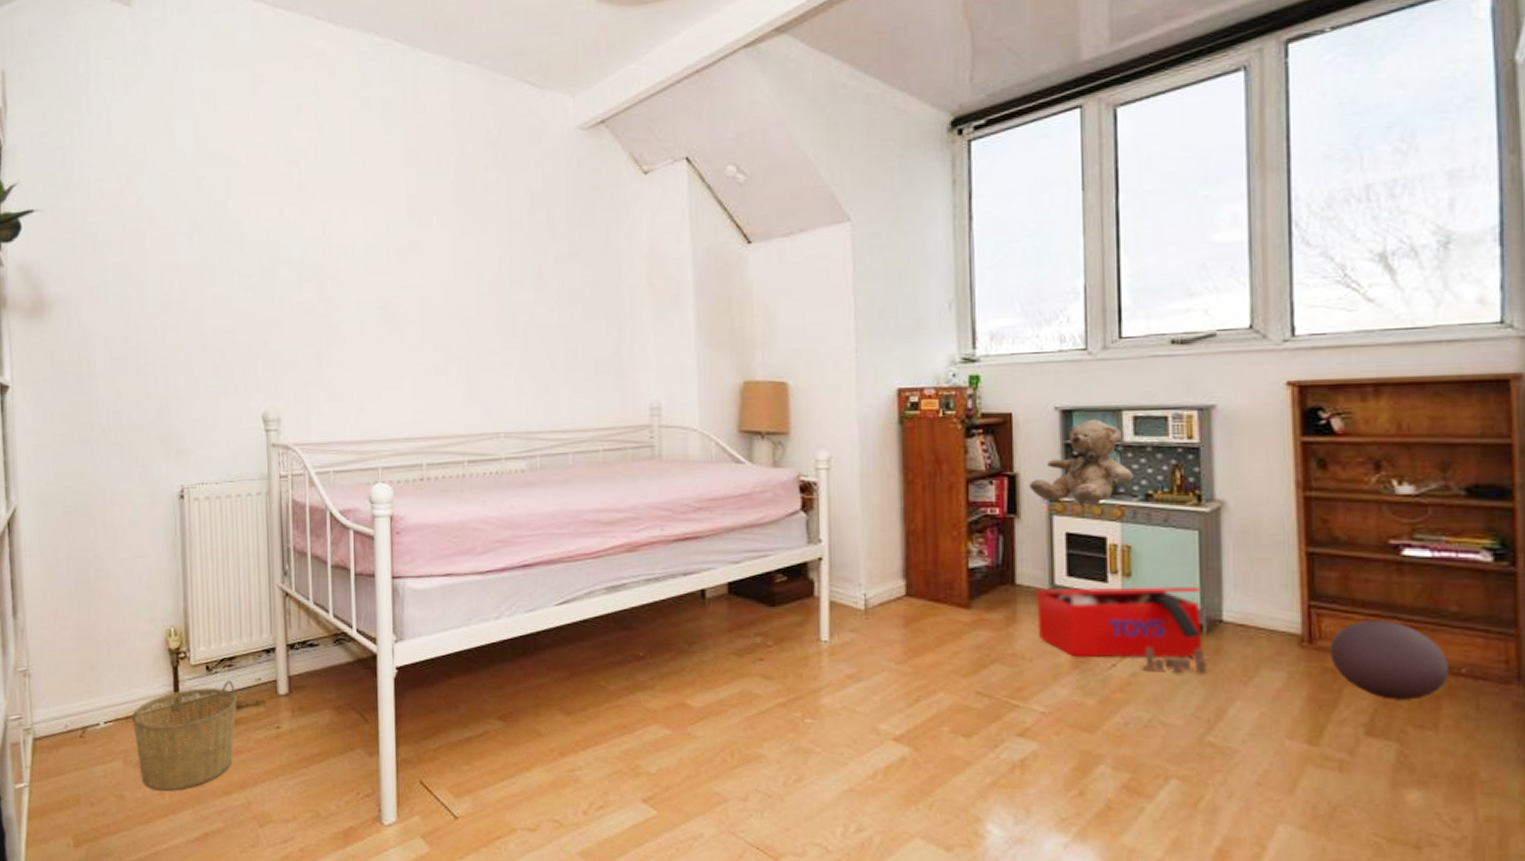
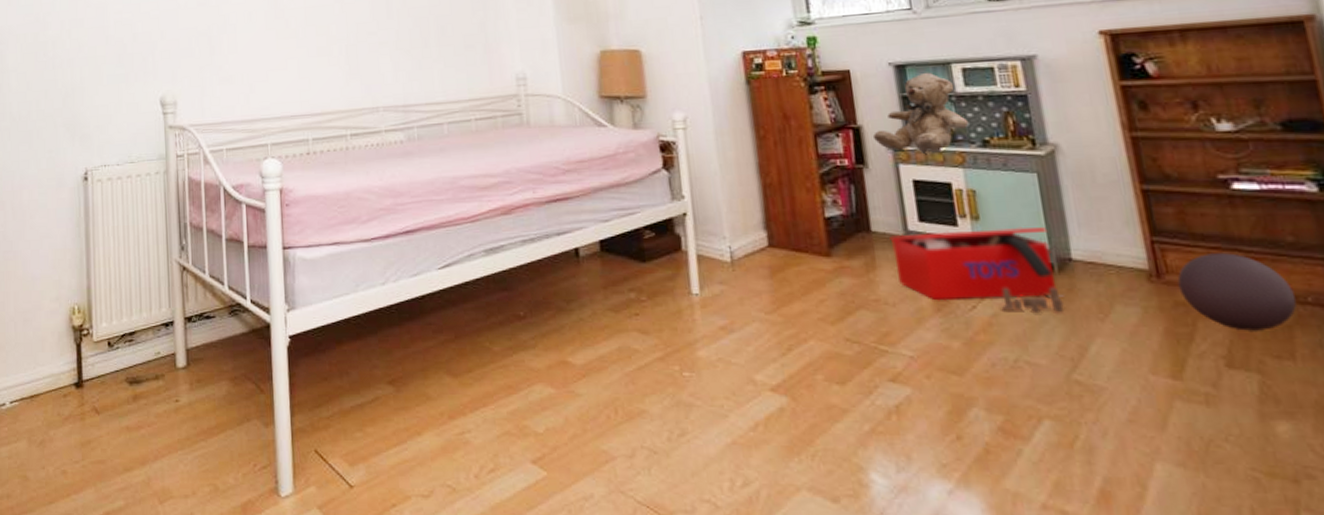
basket: present [131,679,238,791] -> none [36,354,138,470]

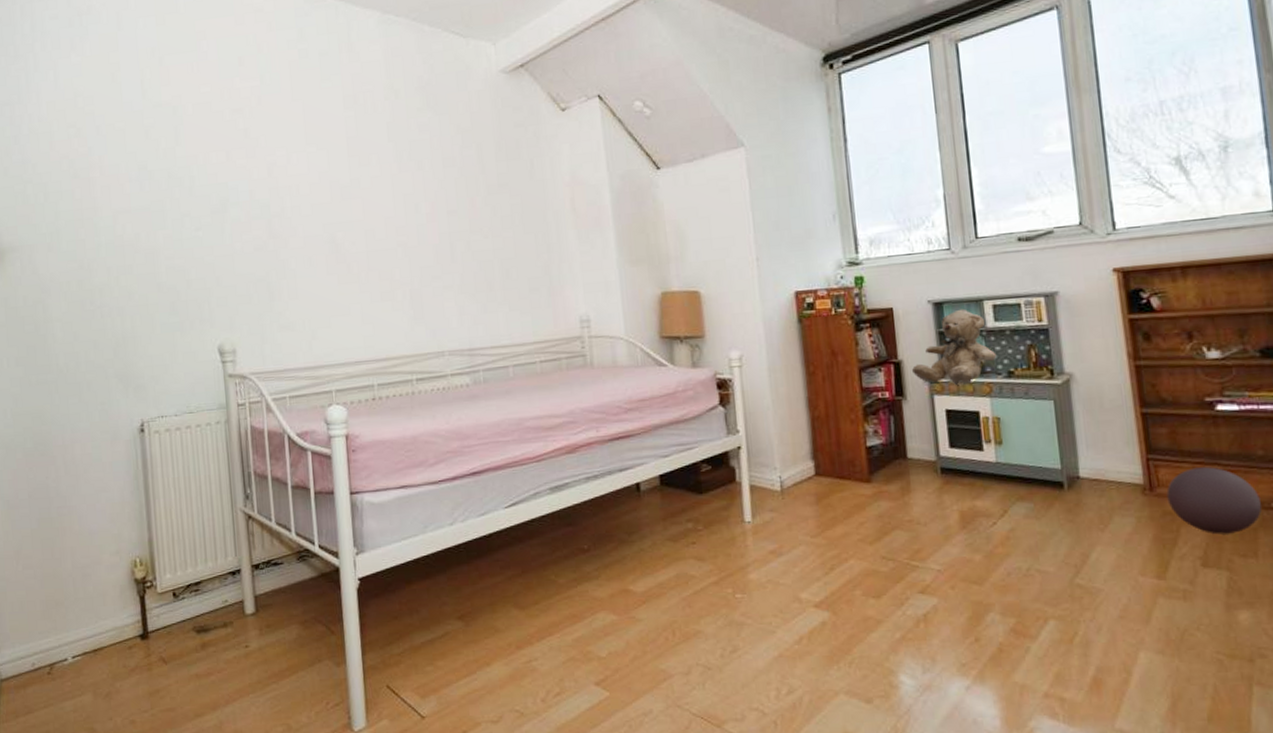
toy: present [890,226,1065,313] -> none [923,449,1071,526]

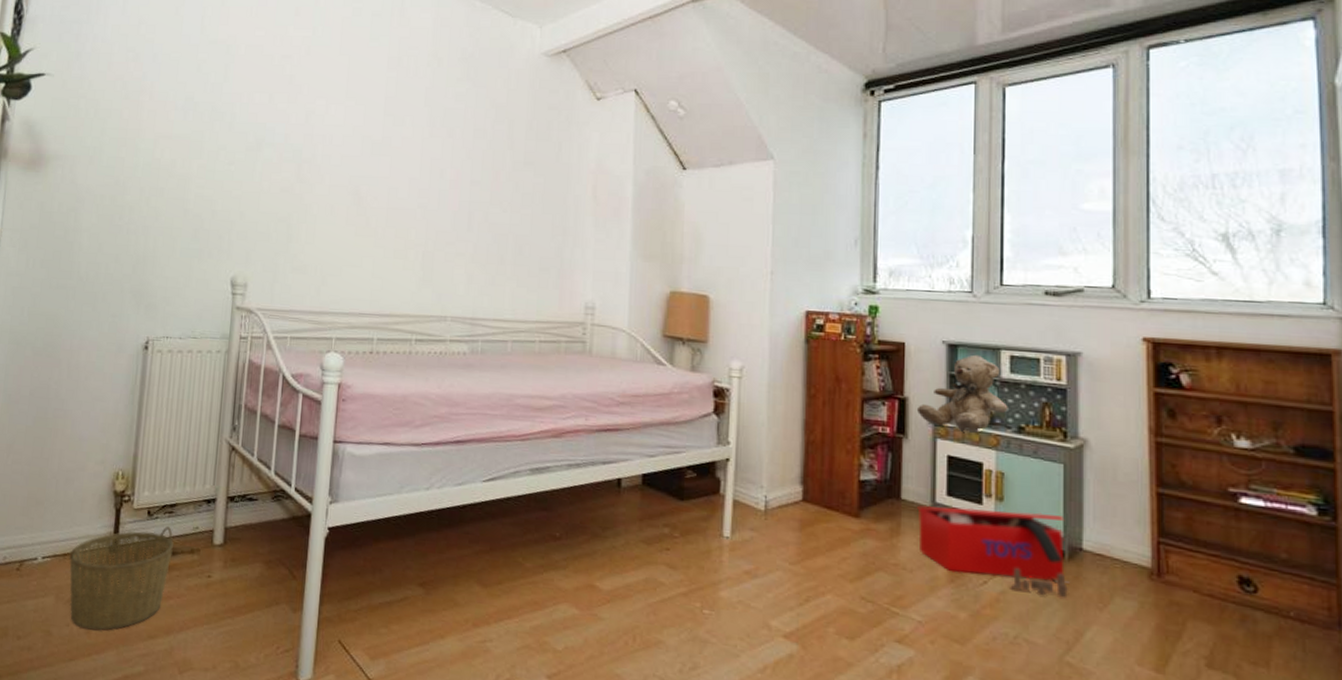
basket: none [100,604,206,720] -> present [69,525,174,630]
toy: none [923,449,1071,526] -> present [917,505,1070,599]
ball: present [1166,467,1262,535] -> none [1175,560,1280,638]

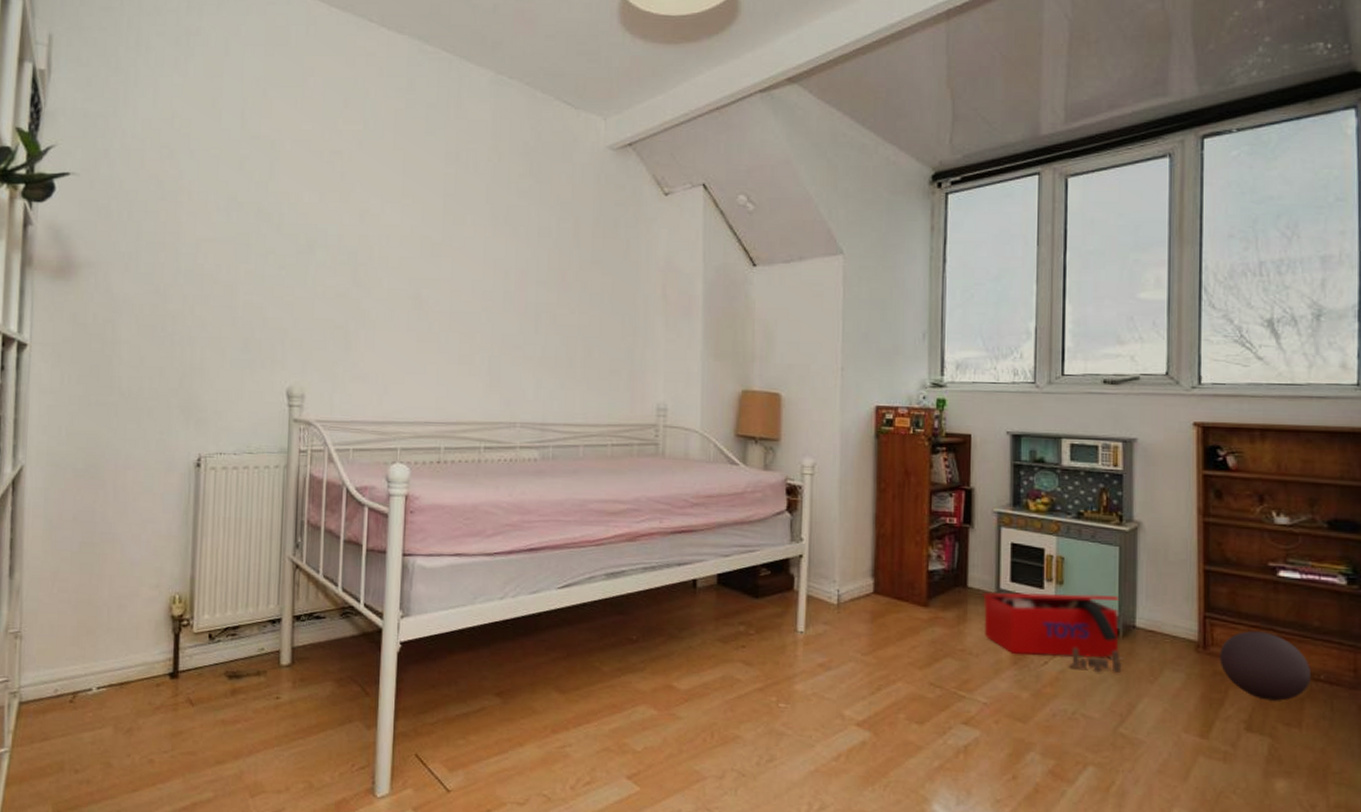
basket: present [69,525,174,630] -> none [126,648,239,759]
teddy bear: present [916,354,1008,432] -> none [982,444,1068,519]
ball: none [1175,560,1280,638] -> present [1219,631,1312,701]

